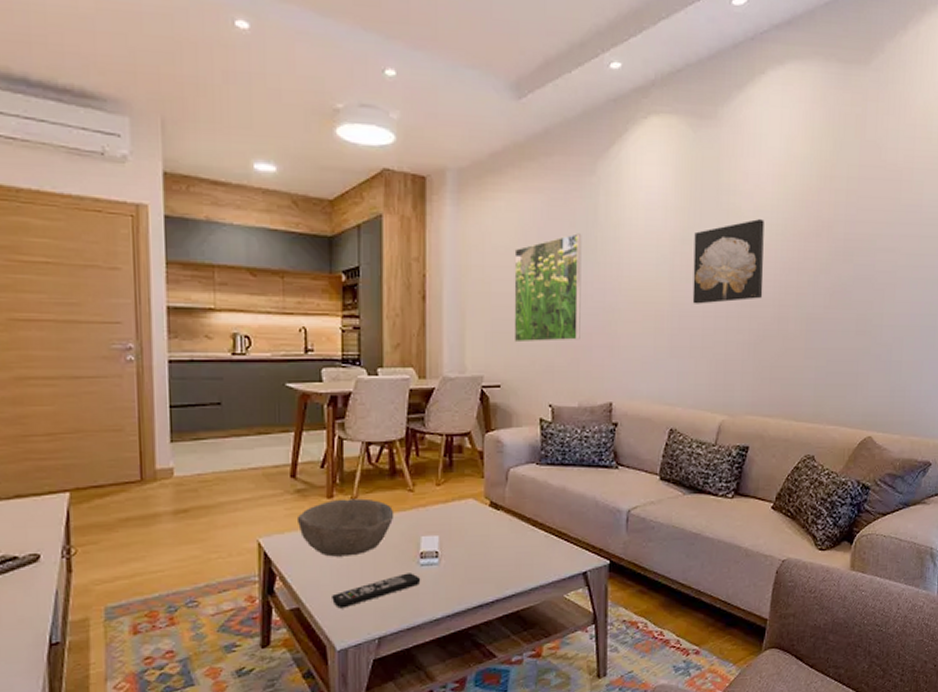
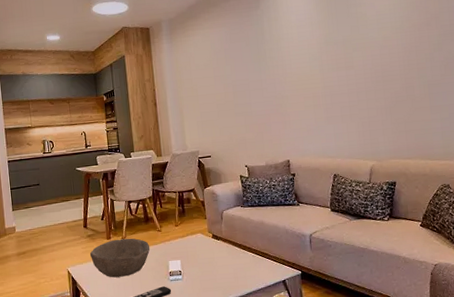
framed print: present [514,233,582,343] -> none [210,49,262,126]
wall art: present [692,219,764,304] -> none [334,20,392,85]

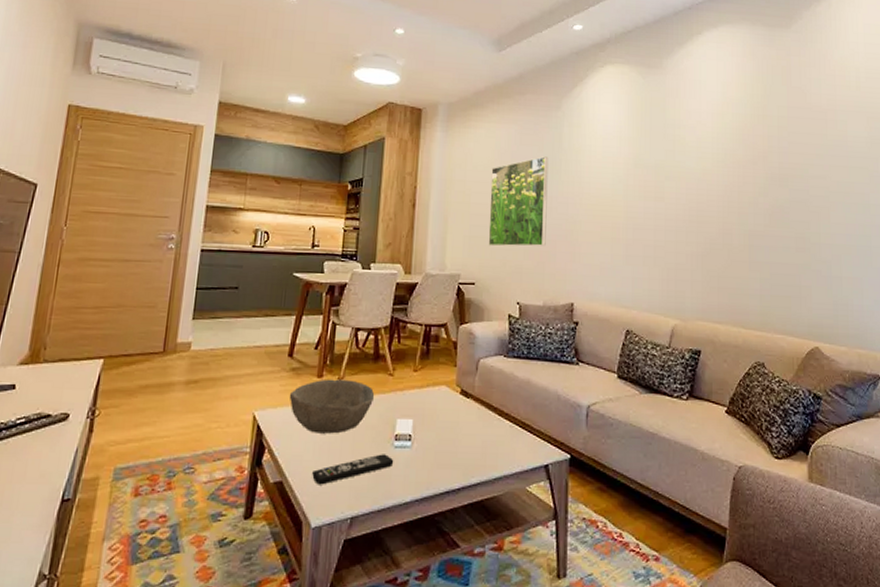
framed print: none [210,49,262,126] -> present [488,156,549,247]

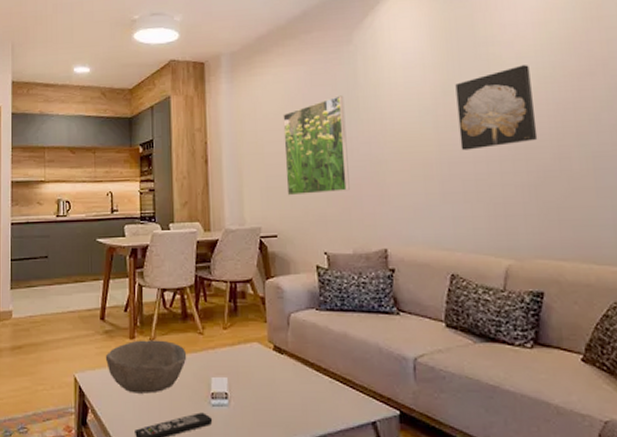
wall art: none [645,149,708,219] -> present [455,65,538,151]

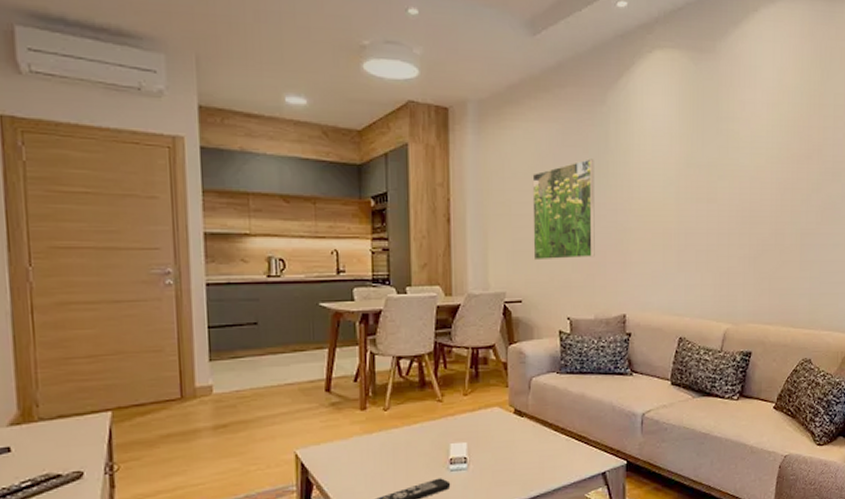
bowl: present [105,340,187,394] -> none [331,409,425,466]
wall art: present [455,65,538,151] -> none [697,144,761,222]

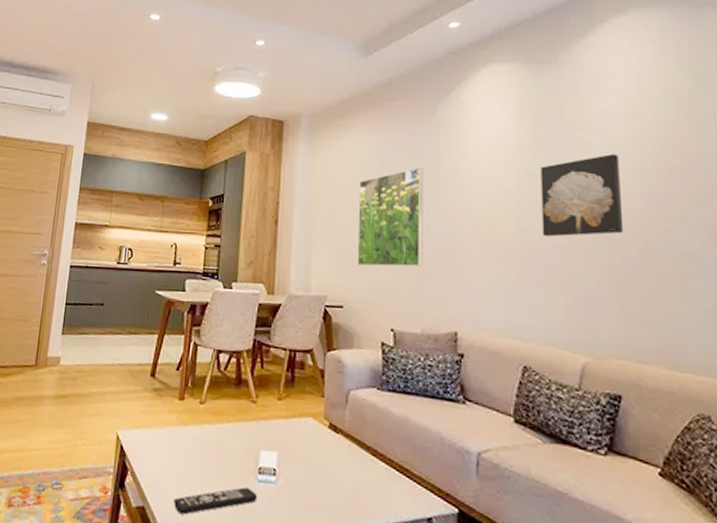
wall art: none [697,144,761,222] -> present [540,154,624,237]

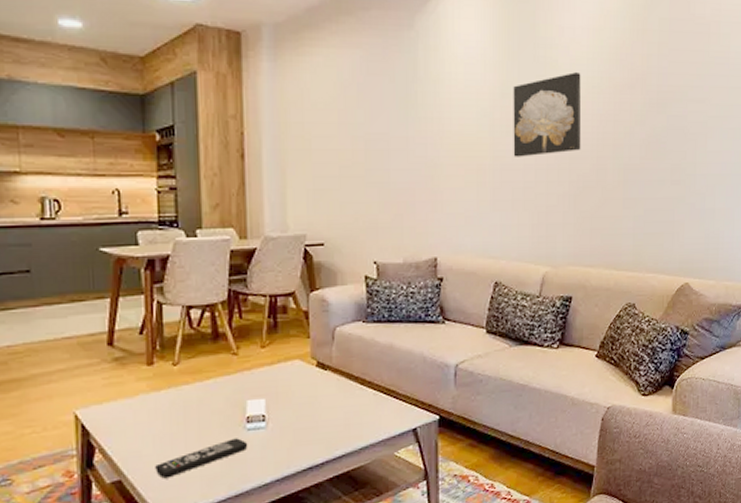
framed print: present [357,167,424,267] -> none [334,88,403,200]

